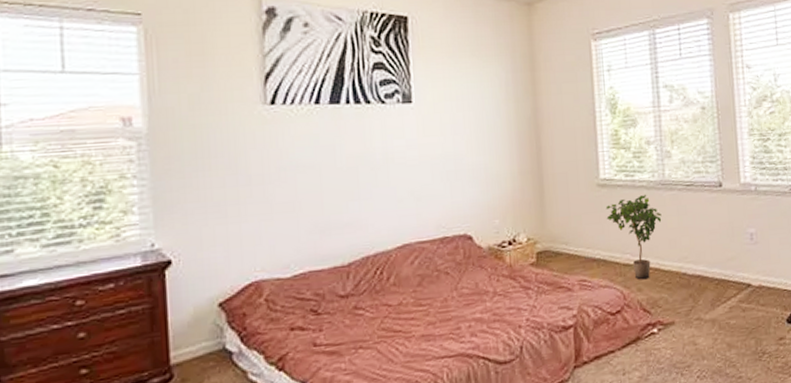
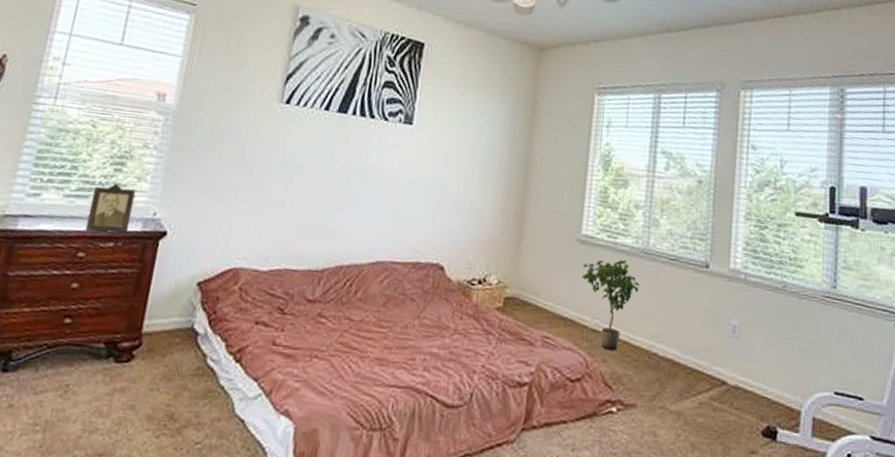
photo frame: none [75,222,127,278] -> present [85,183,136,233]

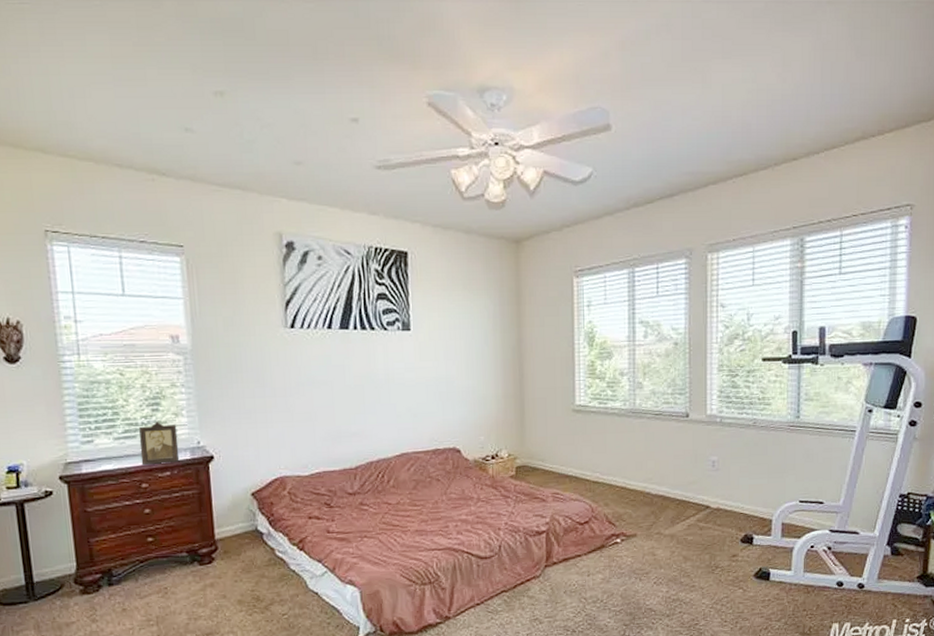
potted plant: present [581,260,640,351] -> none [579,421,630,496]

